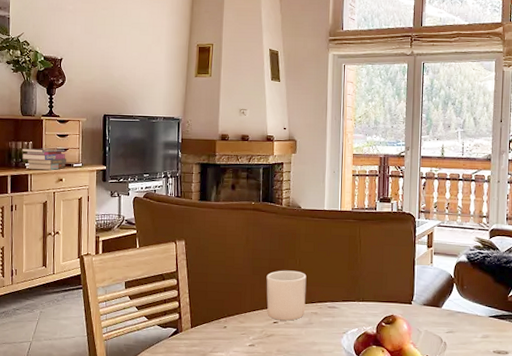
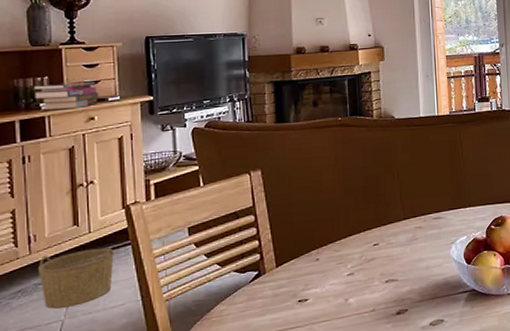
basket: none [17,287,70,332] -> present [38,248,114,309]
mug: present [266,270,307,321] -> none [361,185,408,242]

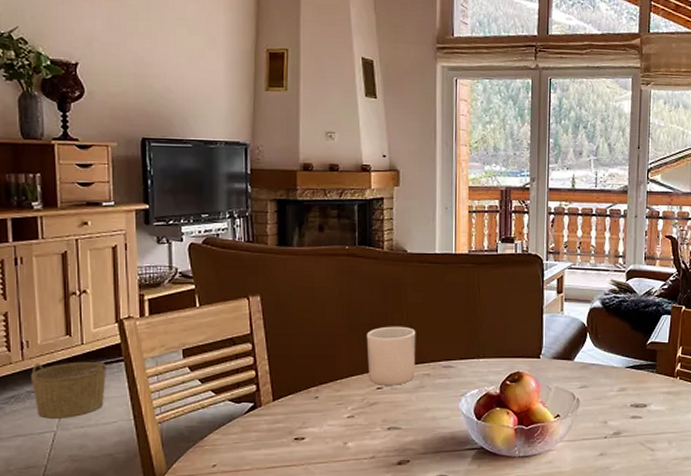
books: present [34,81,99,110] -> none [26,181,93,212]
mug: none [361,185,408,242] -> present [366,326,416,385]

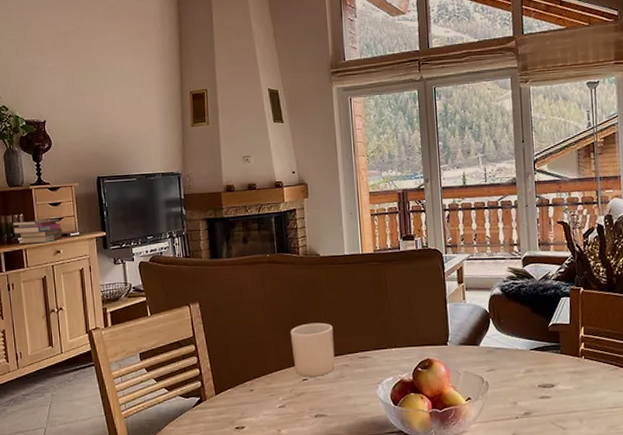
books: none [26,181,93,212] -> present [13,218,63,244]
basket: present [31,361,107,419] -> none [25,367,82,417]

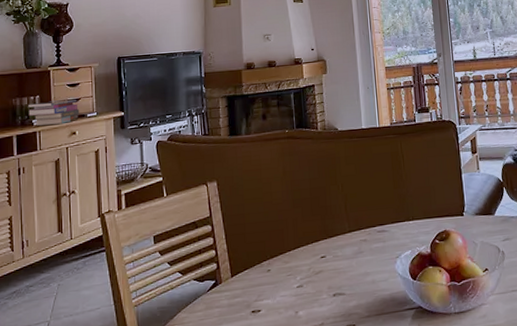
mug: present [290,322,335,377] -> none [308,197,354,254]

